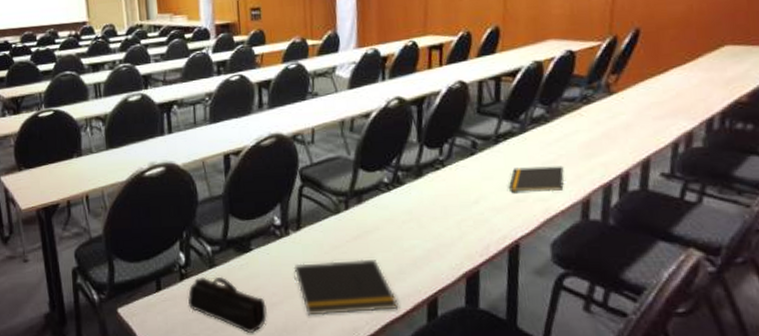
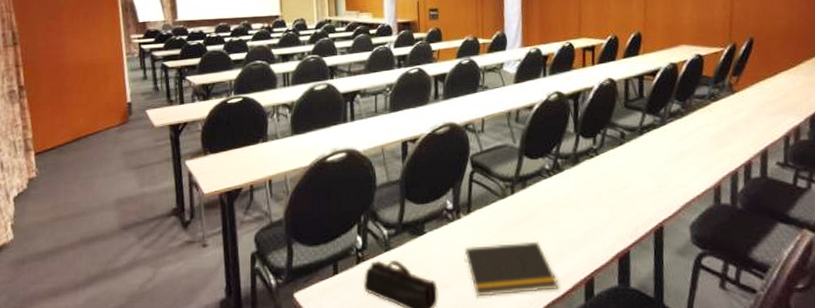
notepad: present [508,166,564,192] -> none [652,155,699,179]

